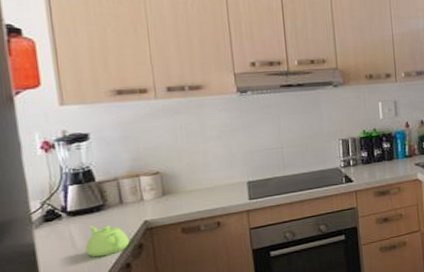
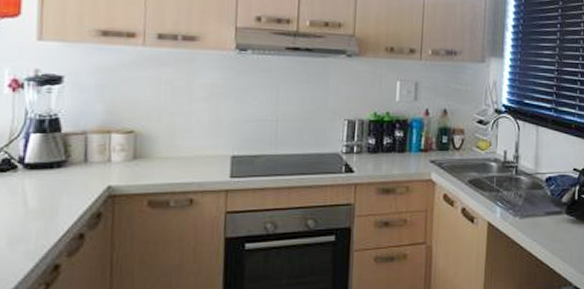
teapot: present [85,225,130,258] -> none [36,184,88,222]

